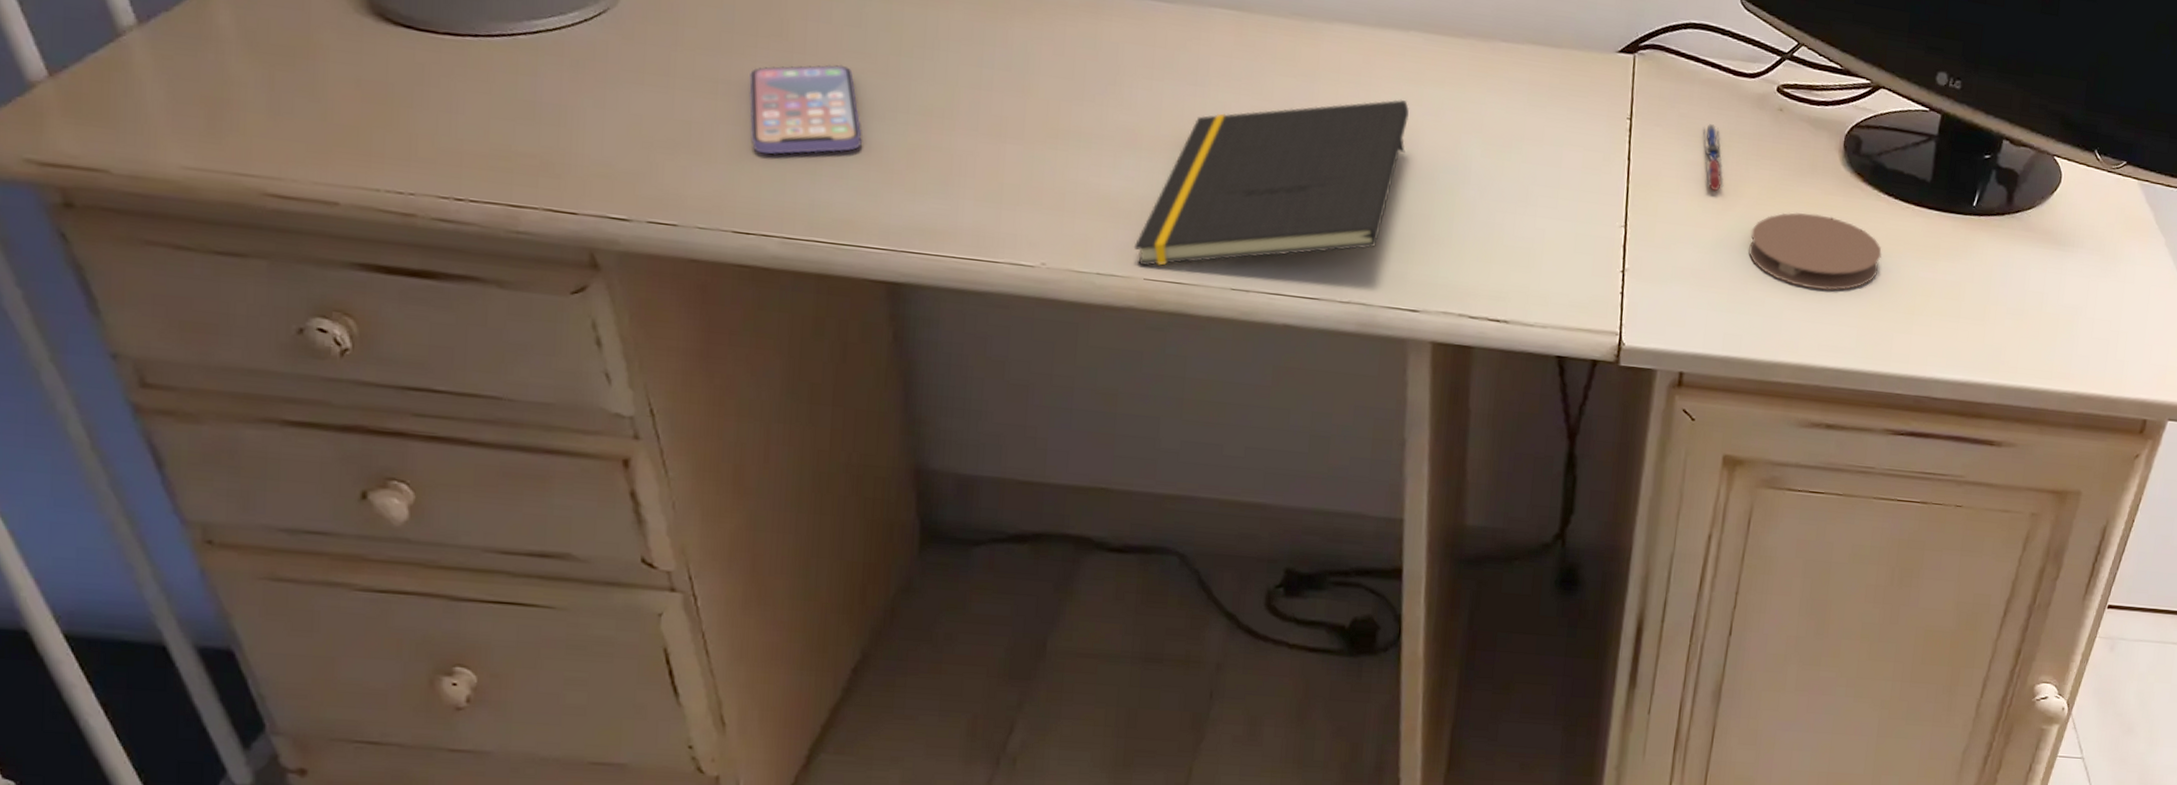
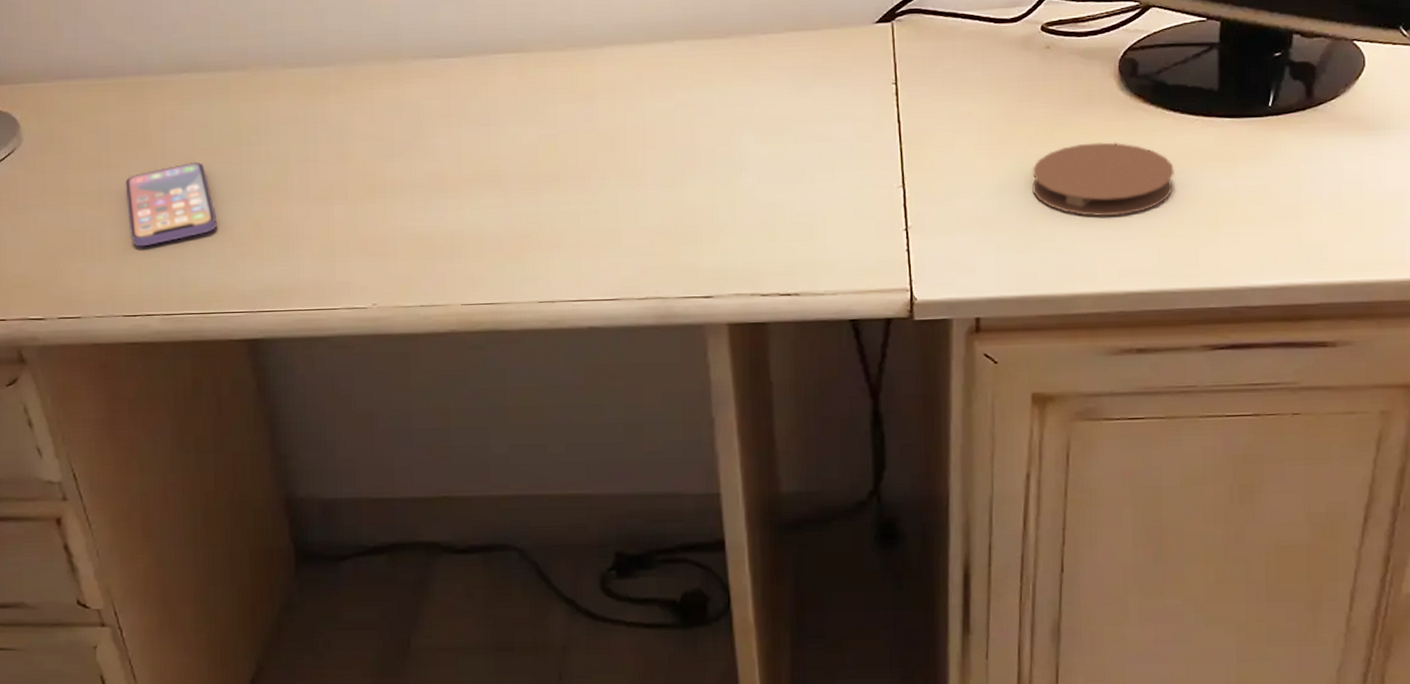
notepad: present [1133,99,1409,267] -> none [449,104,683,294]
pen: present [1703,124,1724,191] -> none [970,74,998,137]

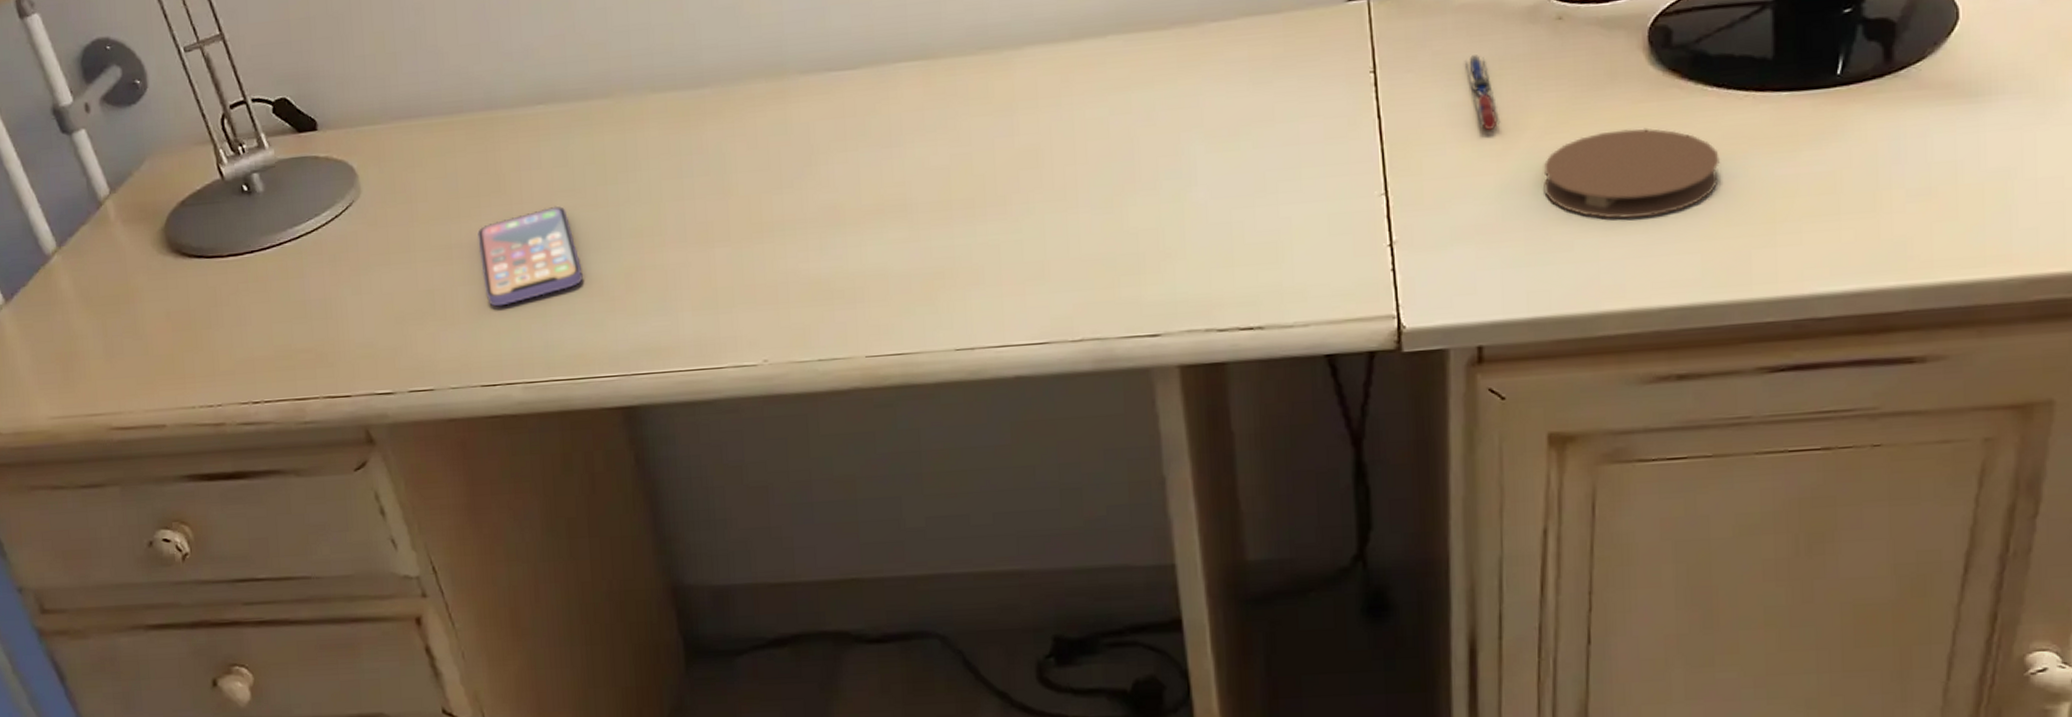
pen: none [970,74,998,137] -> present [1464,55,1501,130]

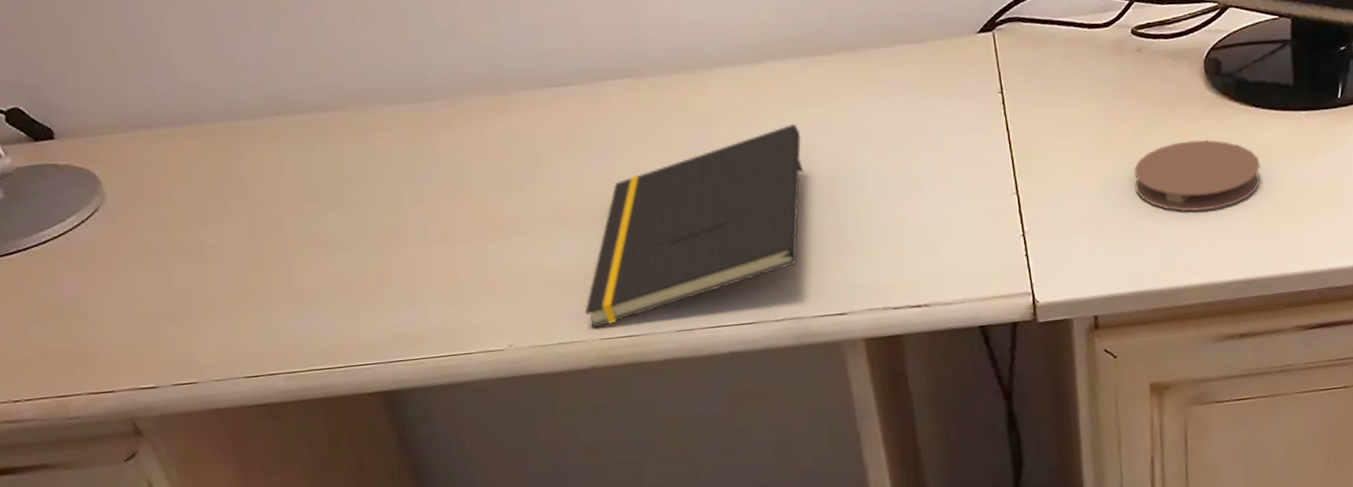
smartphone: present [477,205,584,307] -> none [227,209,335,304]
notepad: none [851,110,1120,344] -> present [584,123,804,329]
pen: present [1464,55,1501,130] -> none [1070,79,1100,141]

